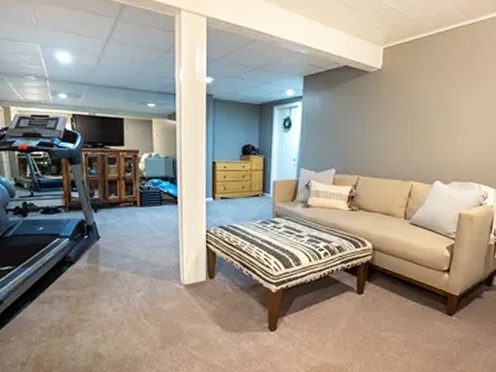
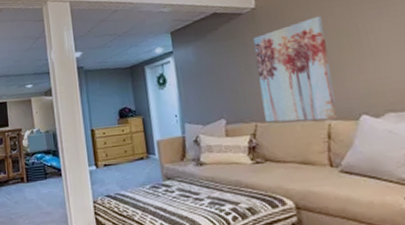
wall art: none [367,89,430,181] -> present [253,16,338,123]

